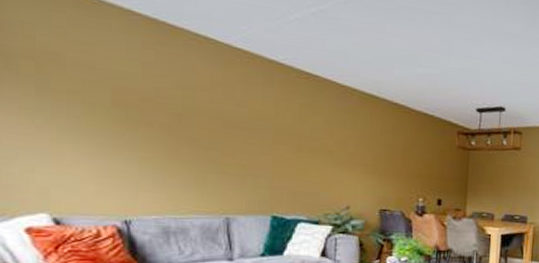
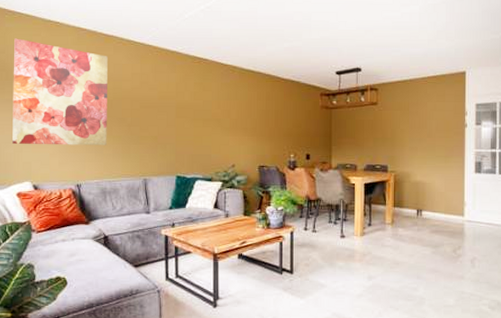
wall art: none [17,11,176,172] -> present [12,38,109,146]

